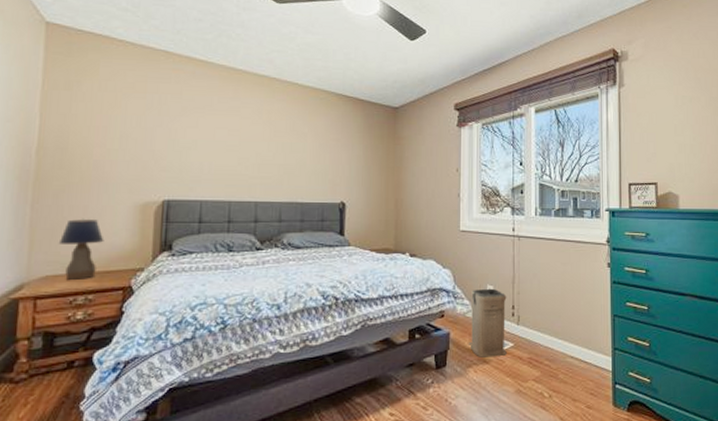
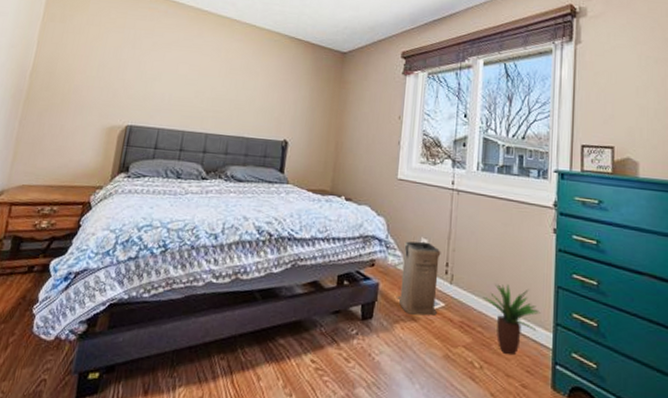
table lamp: present [58,218,104,280] -> none [36,136,74,192]
potted plant: none [548,319,600,381] -> present [483,284,541,355]

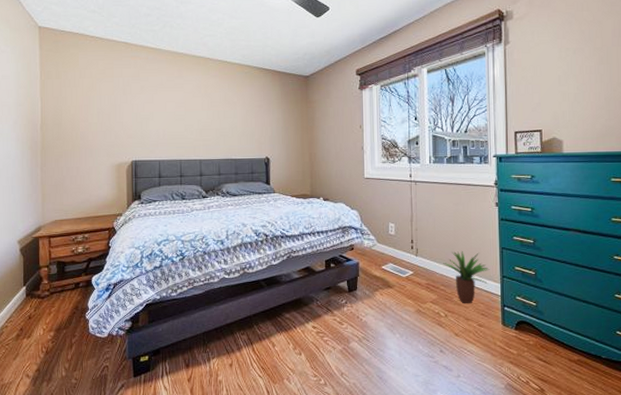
laundry basket: present [397,241,441,316] -> none [375,226,407,283]

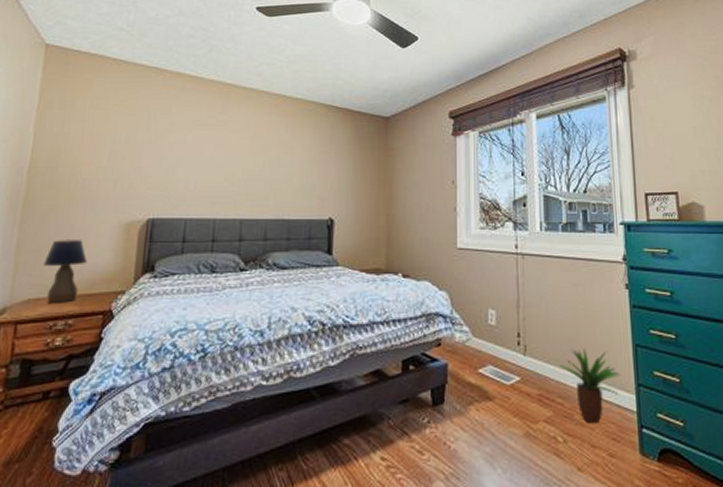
table lamp: none [61,176,93,223] -> present [42,238,88,303]

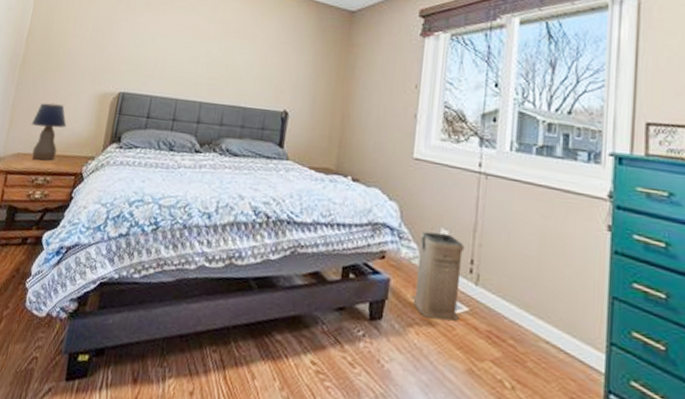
laundry basket: none [469,313,513,393] -> present [411,231,465,322]
potted plant: present [560,349,621,423] -> none [516,288,590,376]

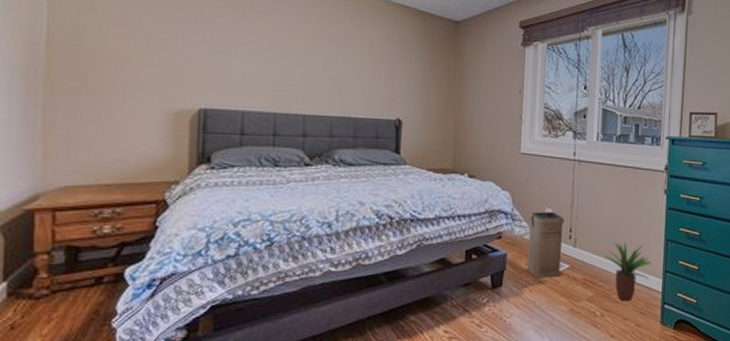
table lamp: present [31,102,67,161] -> none [78,124,132,191]
potted plant: none [516,288,590,376] -> present [603,243,653,301]

